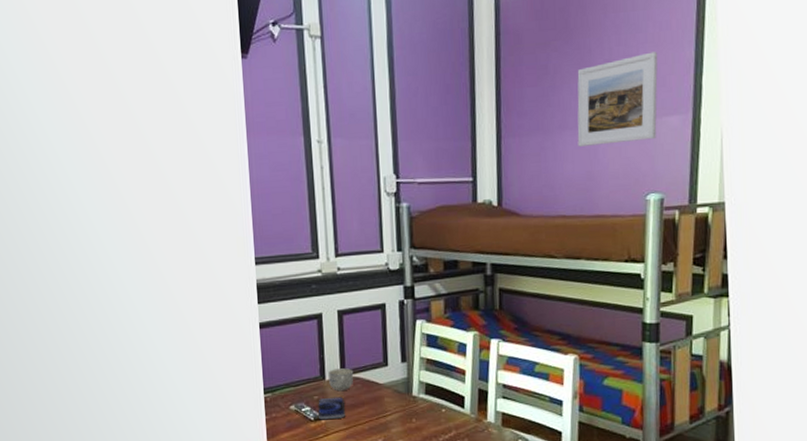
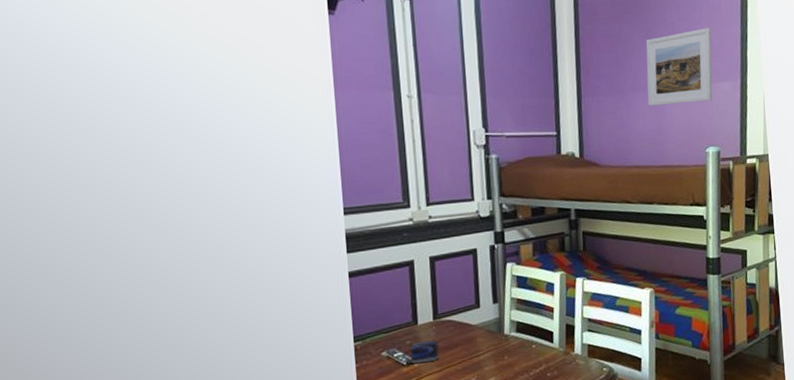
cup: present [328,368,354,390] -> none [421,312,446,334]

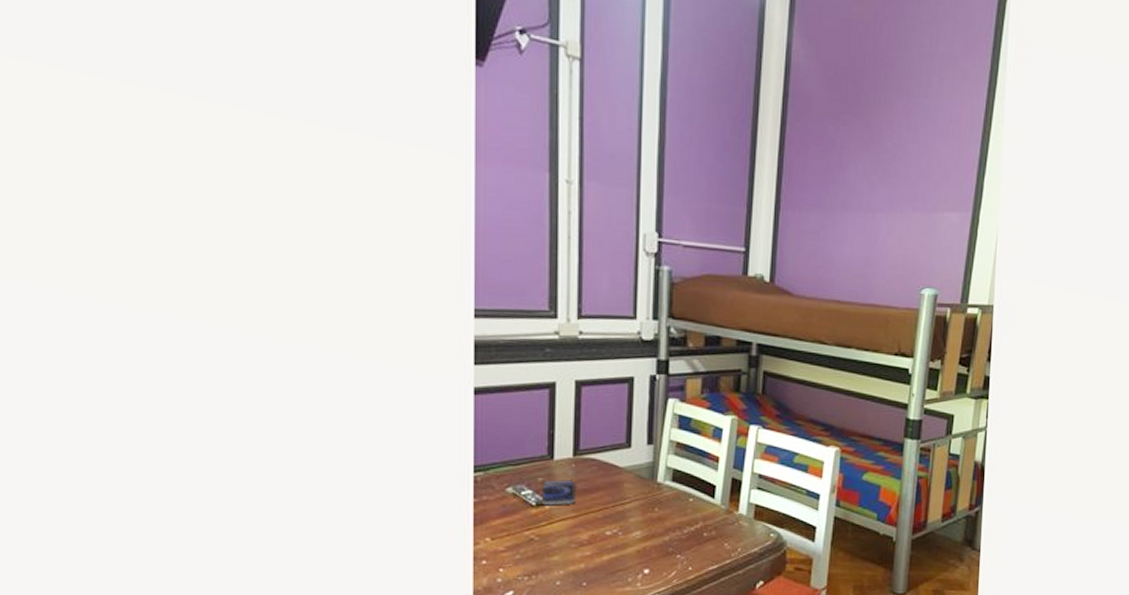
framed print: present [645,28,713,106] -> none [859,143,946,234]

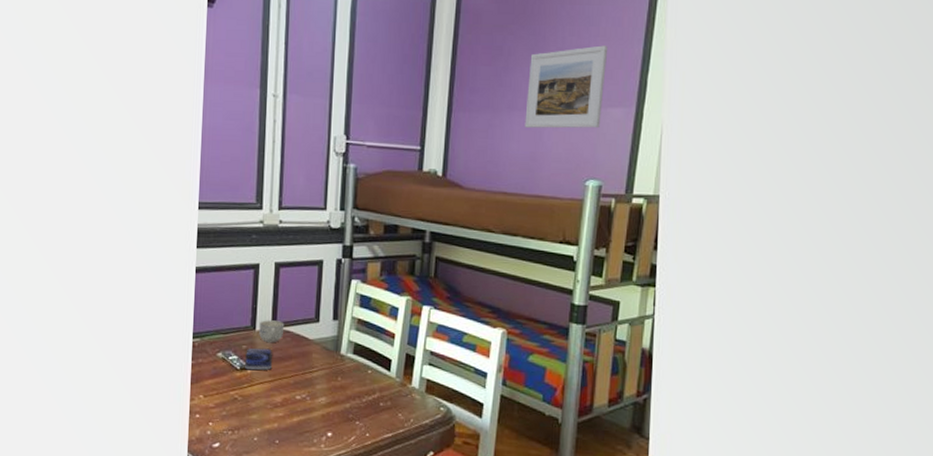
cup: none [558,447,590,472] -> present [259,320,285,342]
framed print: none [859,143,946,234] -> present [524,45,608,129]

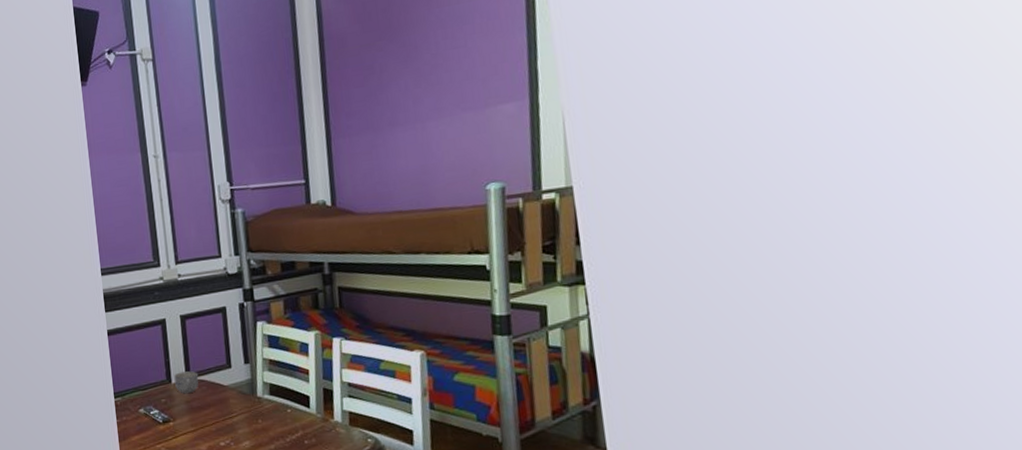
smartphone: present [245,348,272,370] -> none [165,399,192,423]
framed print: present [524,45,608,129] -> none [404,41,492,142]

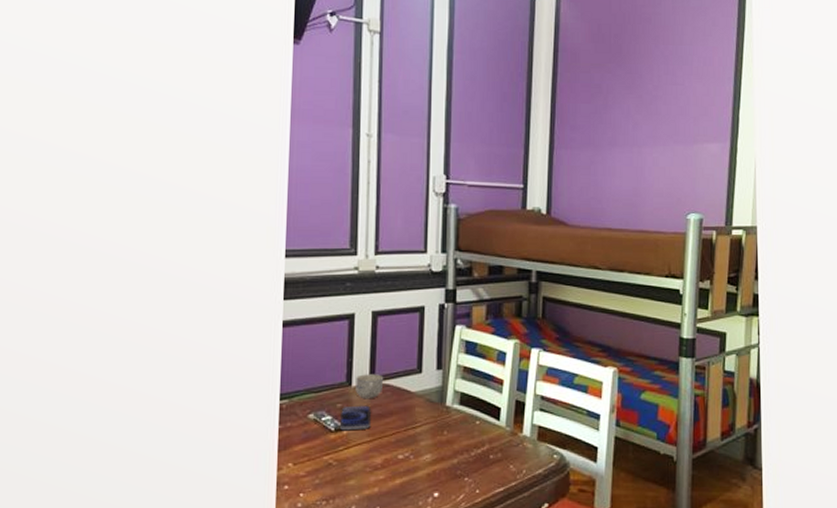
smartphone: none [165,399,192,423] -> present [340,405,371,431]

